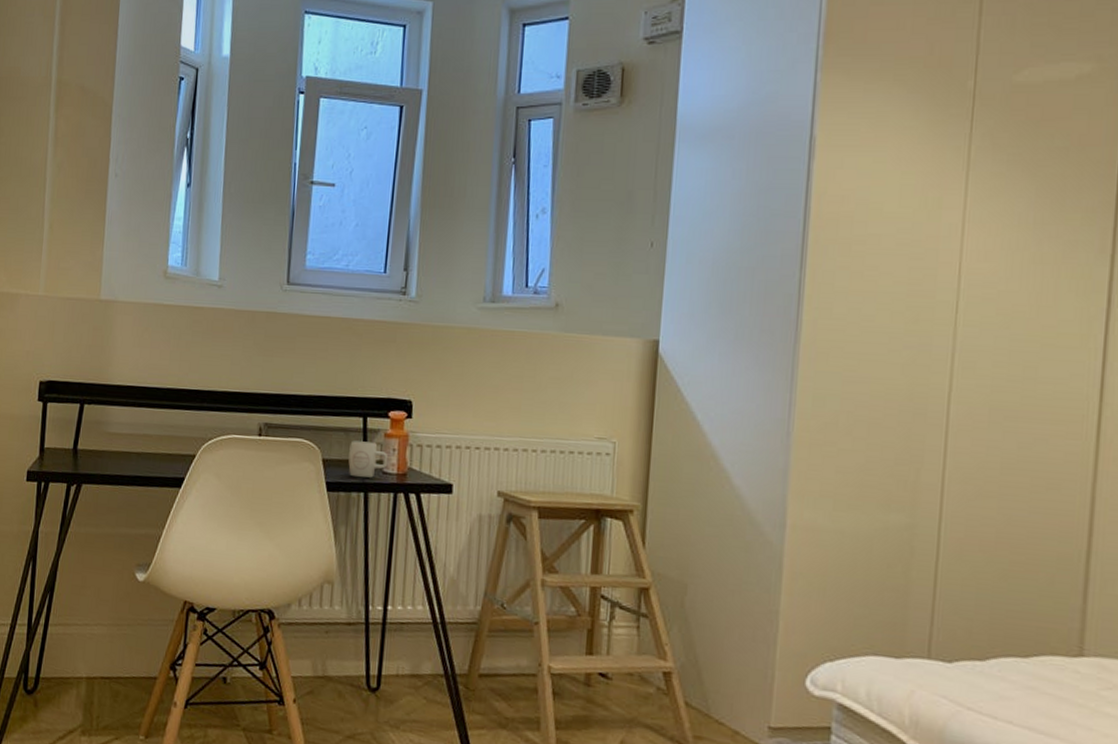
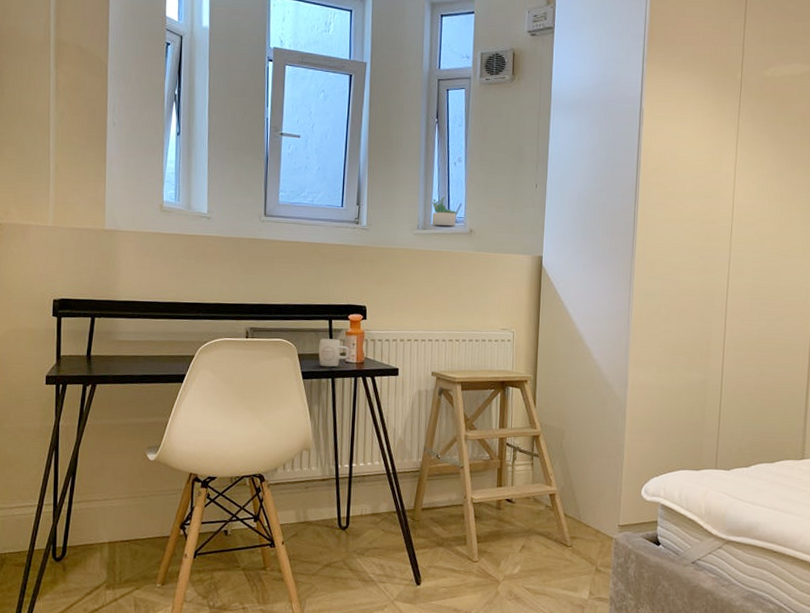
succulent plant: none [503,259,541,301] -> present [431,196,459,228]

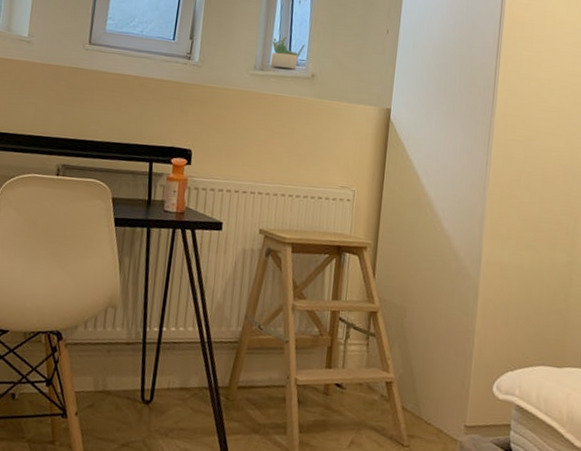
mug: present [318,338,350,367] -> none [134,182,170,216]

